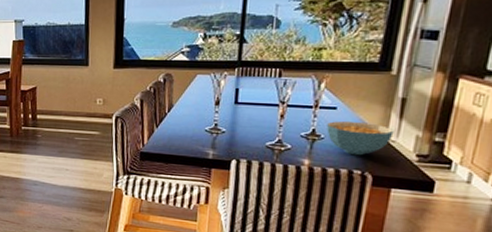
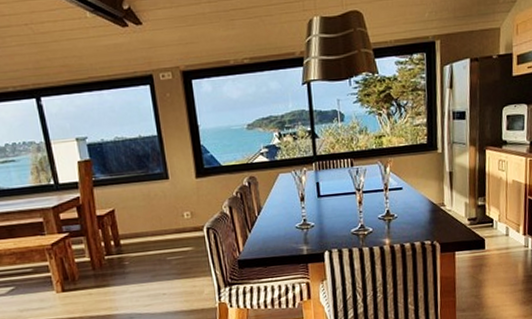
cereal bowl: present [326,120,394,156] -> none [396,197,449,228]

